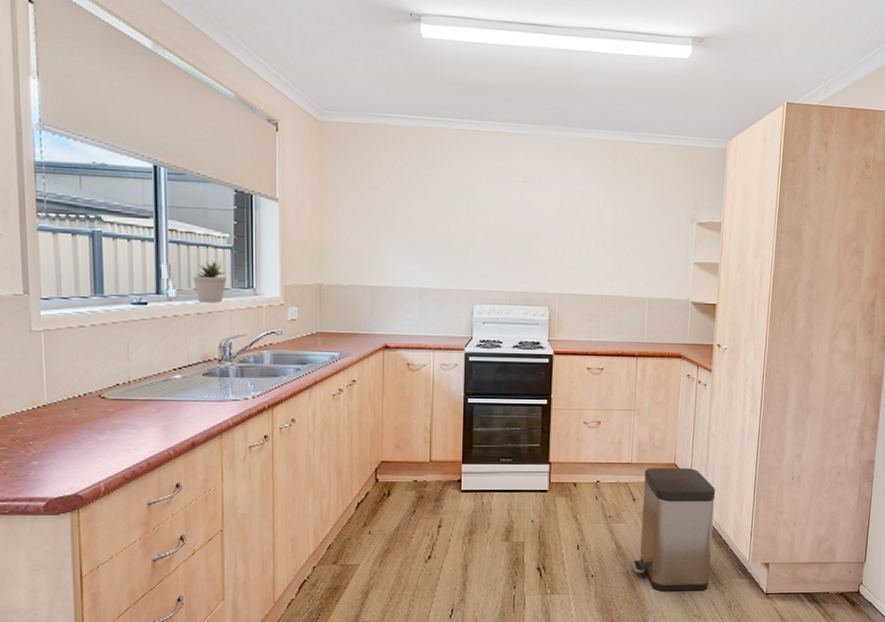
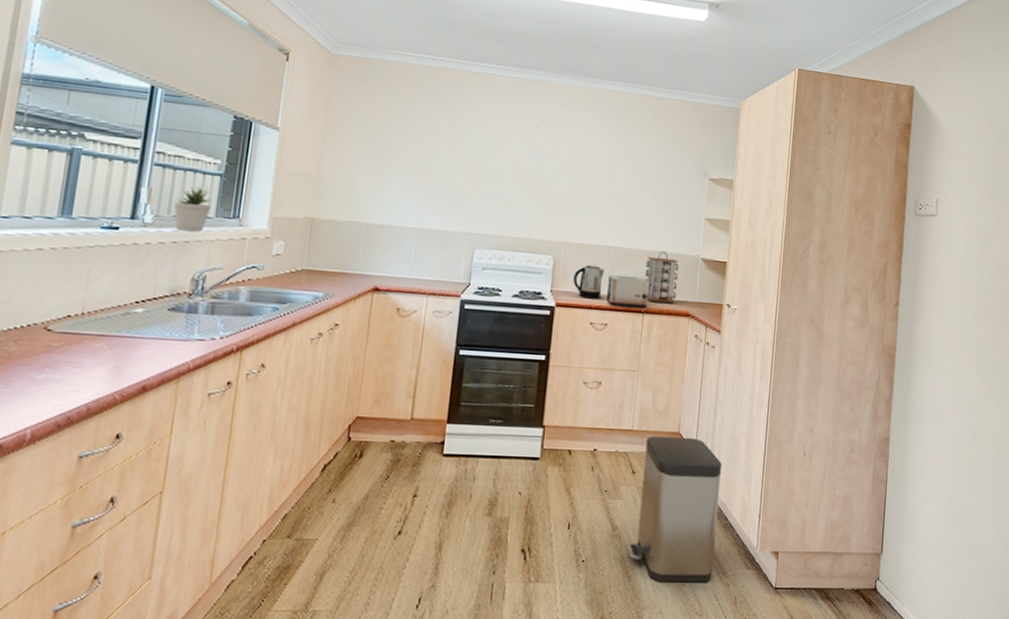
kettle: none [568,314,598,346] -> present [572,265,604,299]
toaster: none [600,322,645,353] -> present [605,274,653,309]
spice rack: none [637,297,670,347] -> present [645,251,679,304]

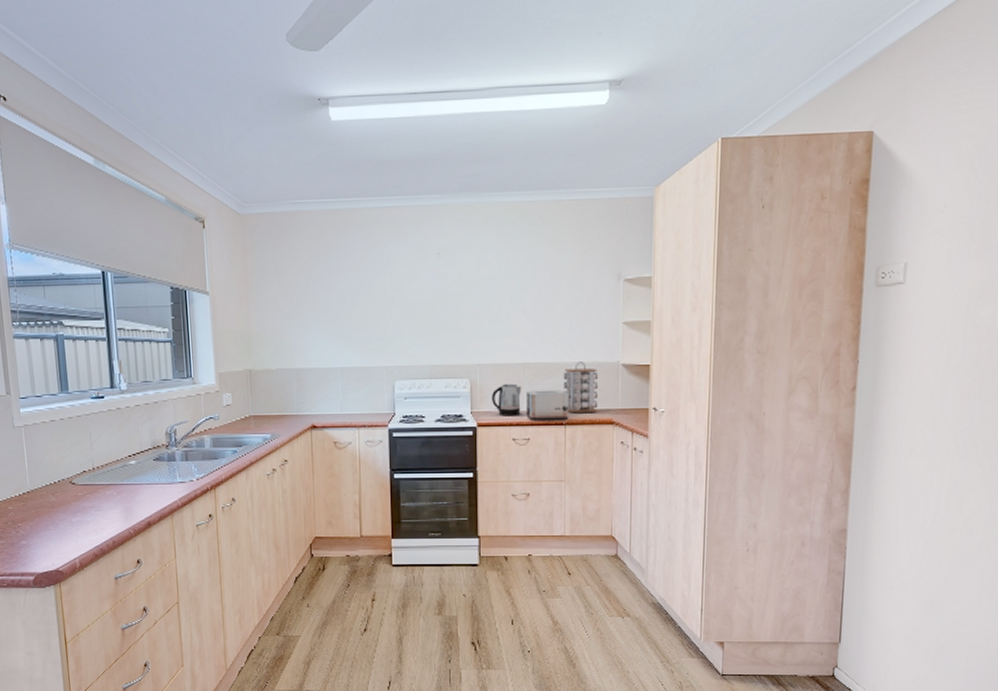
potted plant: present [173,187,212,232] -> none [140,354,169,394]
pedal bin: present [625,436,723,583] -> none [567,540,659,670]

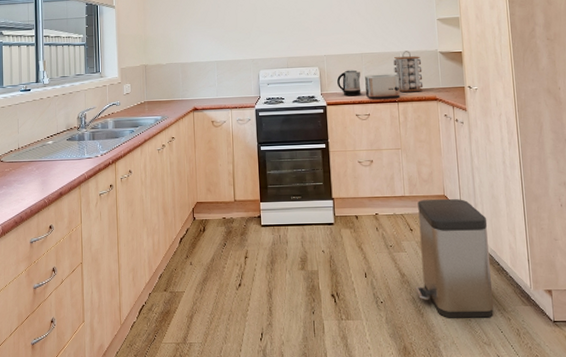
pedal bin: none [567,540,659,670] -> present [414,199,494,318]

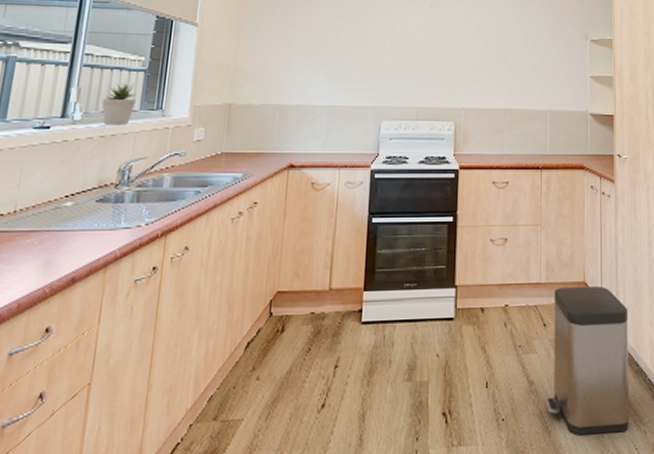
potted plant: none [59,55,82,86] -> present [101,83,137,125]
kettle: present [336,70,362,97] -> none [473,127,502,159]
toaster: present [364,73,402,100] -> none [505,135,547,165]
spice rack: present [393,51,424,93] -> none [540,110,571,158]

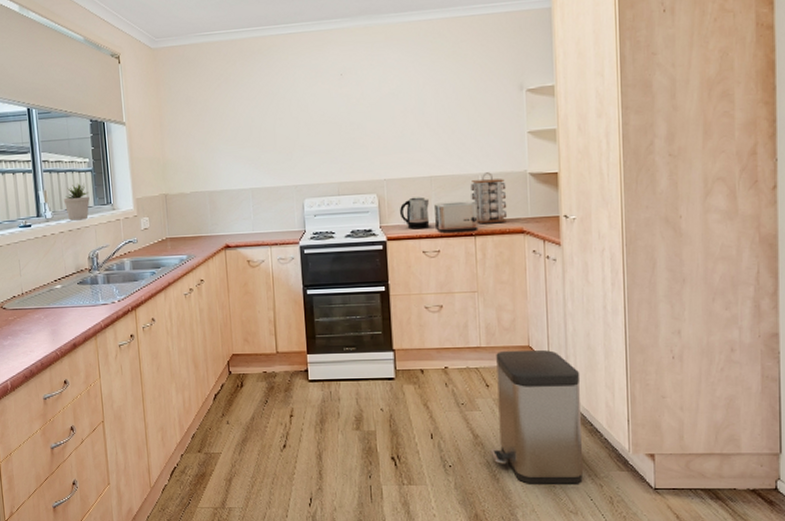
kettle: none [473,127,502,159] -> present [399,196,430,230]
toaster: none [505,135,547,165] -> present [433,201,480,234]
spice rack: none [540,110,571,158] -> present [470,172,508,224]

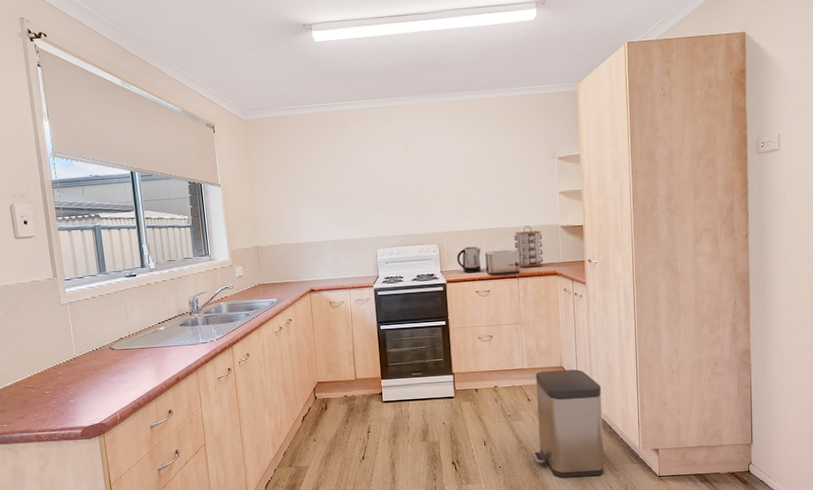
potted plant: present [63,183,90,221] -> none [165,237,190,271]

